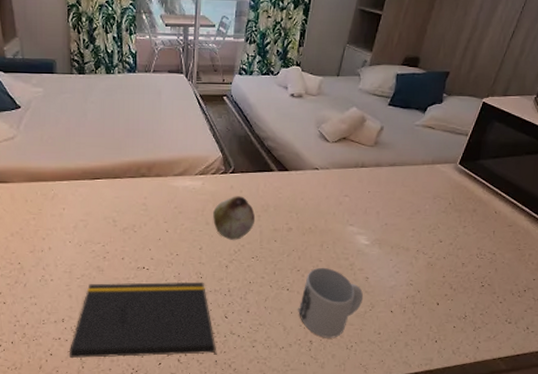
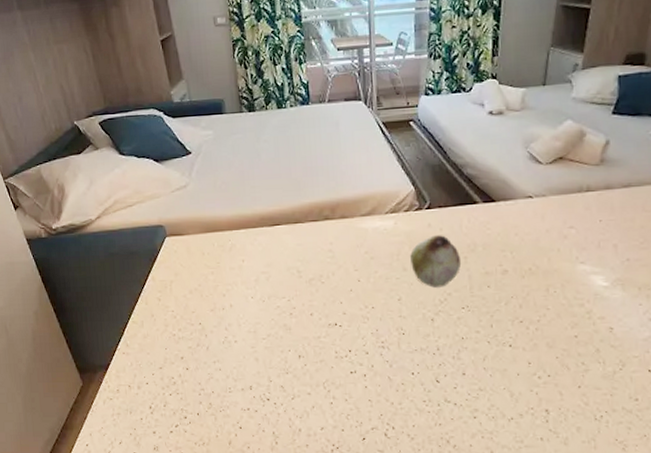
notepad: present [70,281,217,365] -> none [260,339,432,440]
mug: present [298,267,364,338] -> none [526,316,610,406]

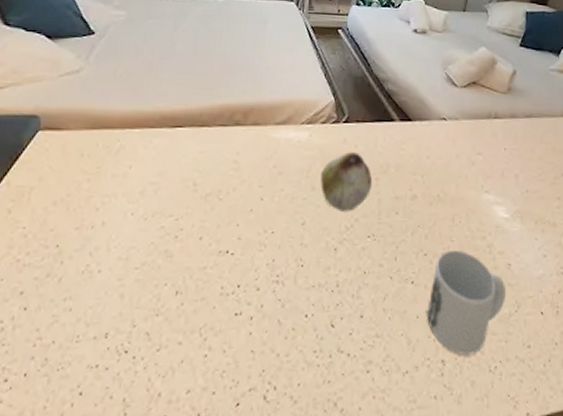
mug: none [526,316,610,406] -> present [426,249,507,355]

